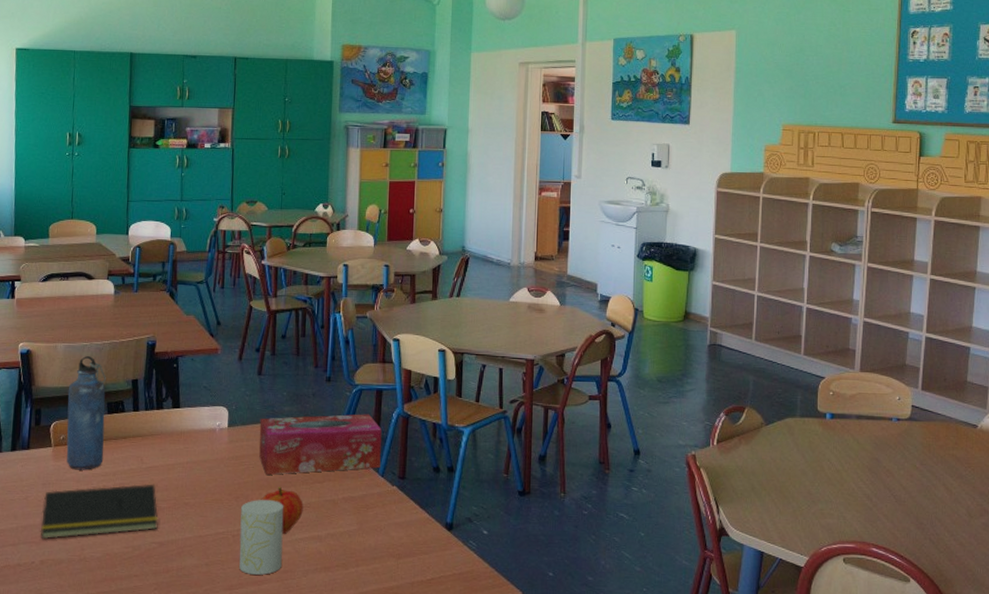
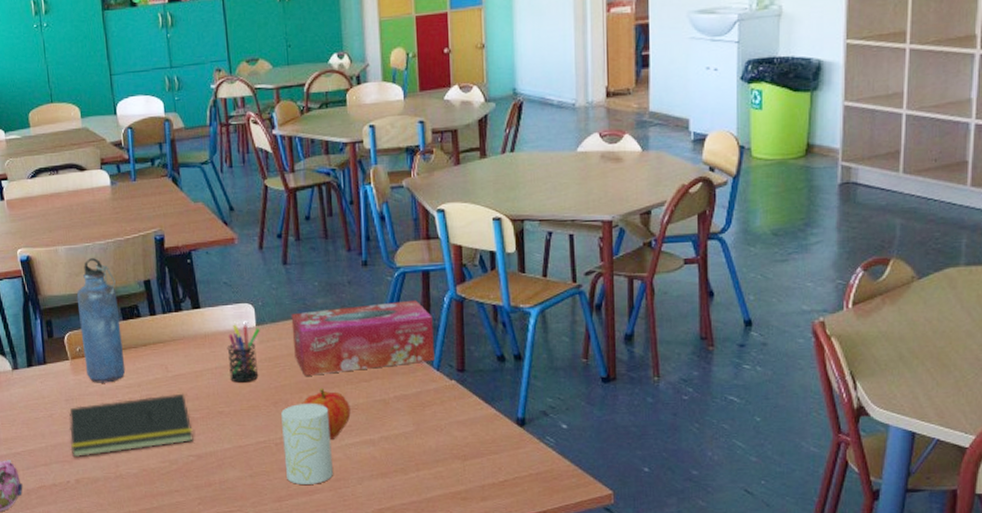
pen holder: none [199,424,231,477] -> present [227,324,260,383]

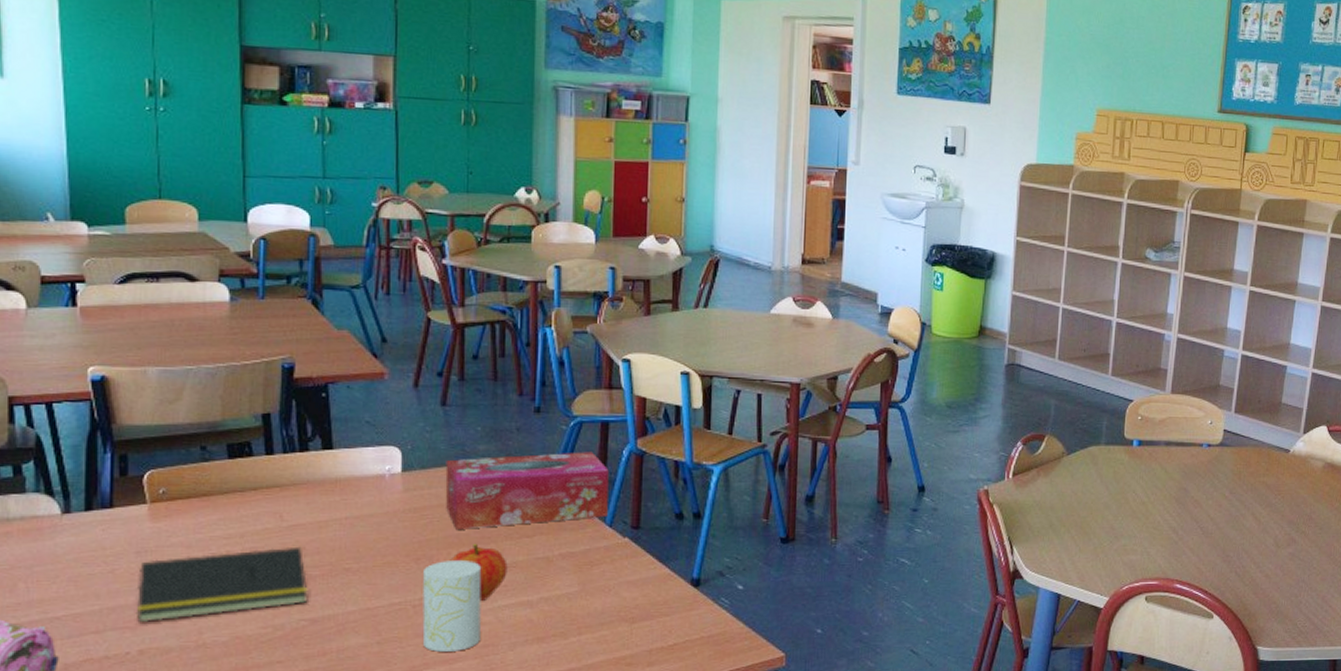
water bottle: present [76,258,126,383] -> none [166,384,226,533]
pen holder: present [227,324,260,383] -> none [362,469,406,535]

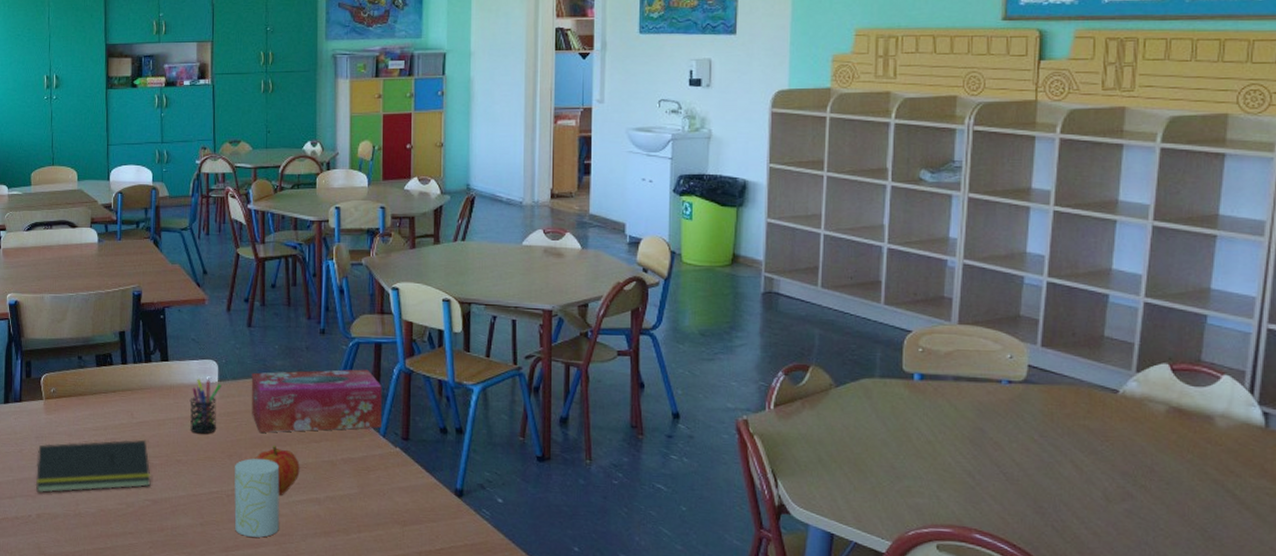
pen holder: none [362,469,406,535] -> present [189,378,221,434]

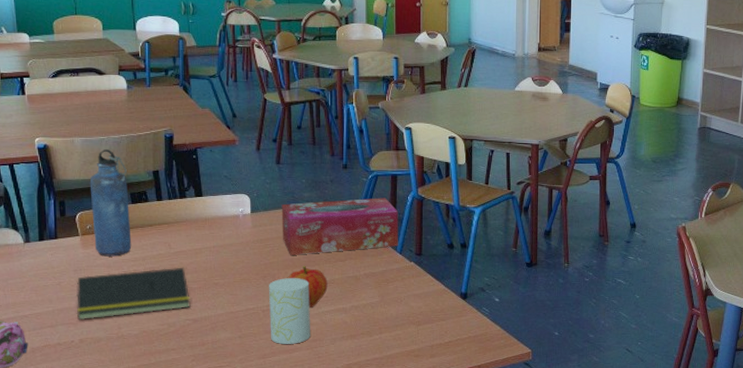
water bottle: none [56,307,94,424] -> present [89,150,132,257]
pen holder: present [189,378,221,434] -> none [224,211,254,259]

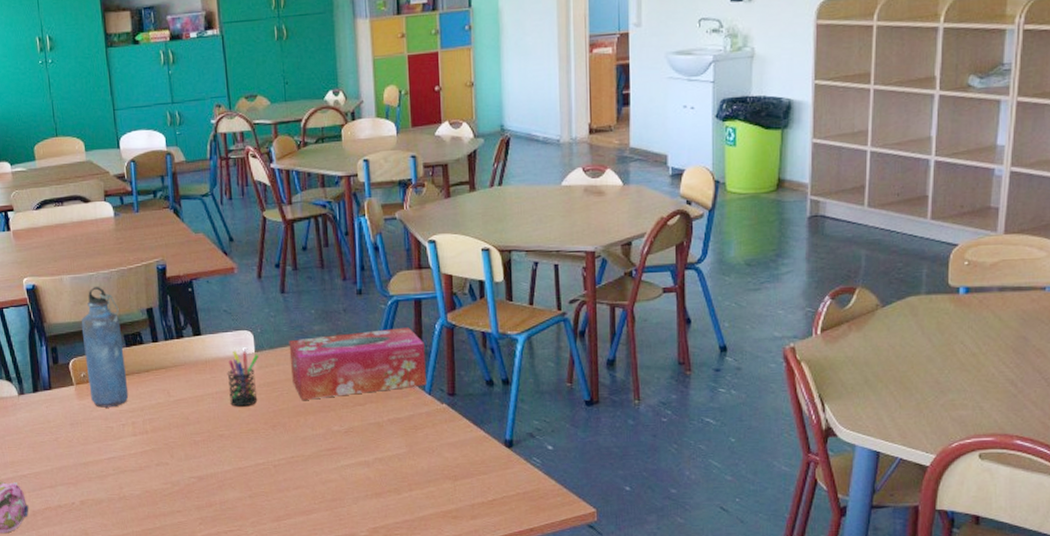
notepad: present [76,267,191,319] -> none [73,417,195,479]
pen holder: none [224,211,254,259] -> present [227,350,259,407]
cup: present [269,278,310,344] -> none [279,427,329,504]
fruit: present [287,265,328,307] -> none [299,411,346,461]

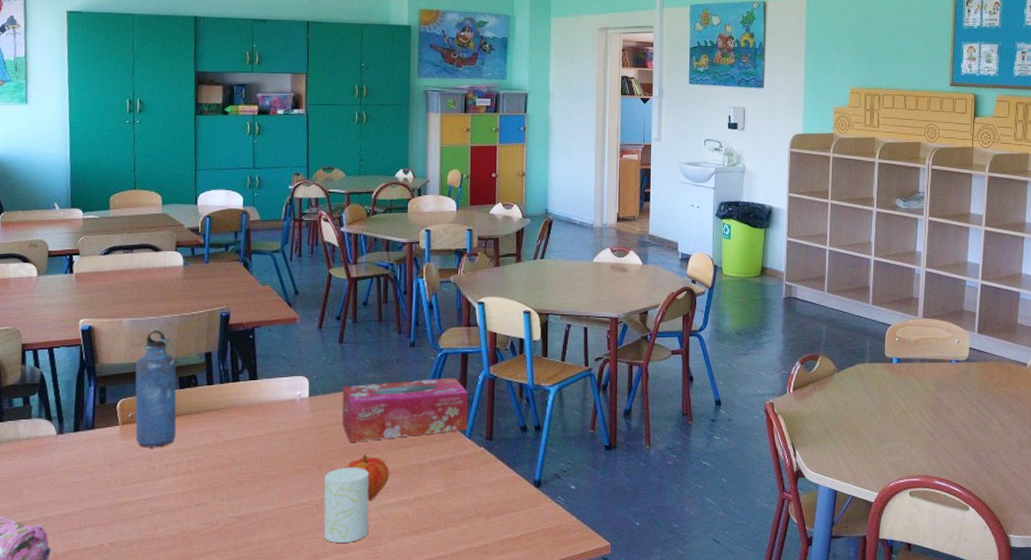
pen holder: present [227,350,259,407] -> none [279,394,312,448]
cup: none [279,427,329,504] -> present [323,468,369,543]
fruit: none [299,411,346,461] -> present [345,453,389,500]

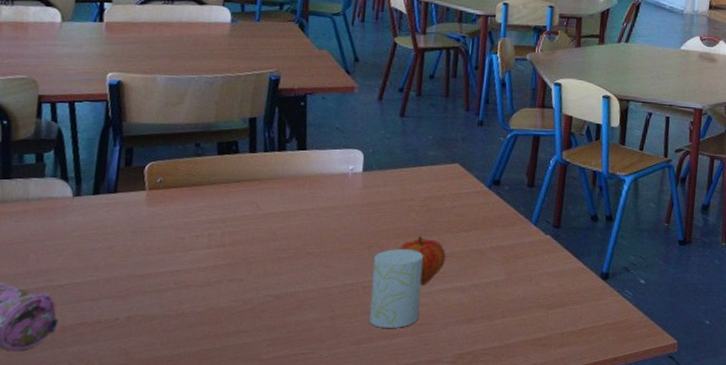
water bottle: present [135,331,177,448] -> none [163,90,217,217]
tissue box: present [342,377,468,442] -> none [398,160,537,223]

